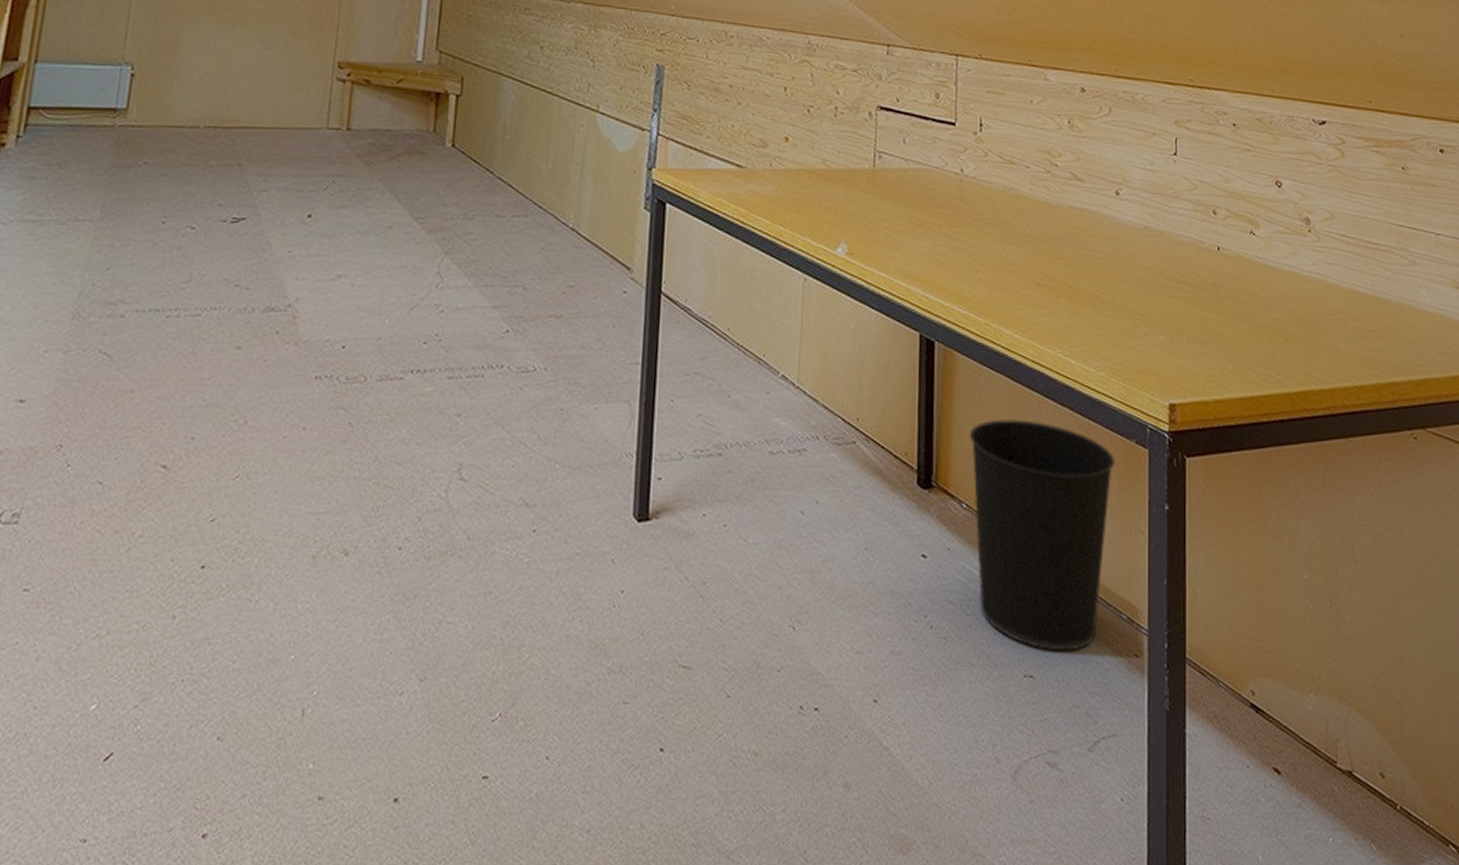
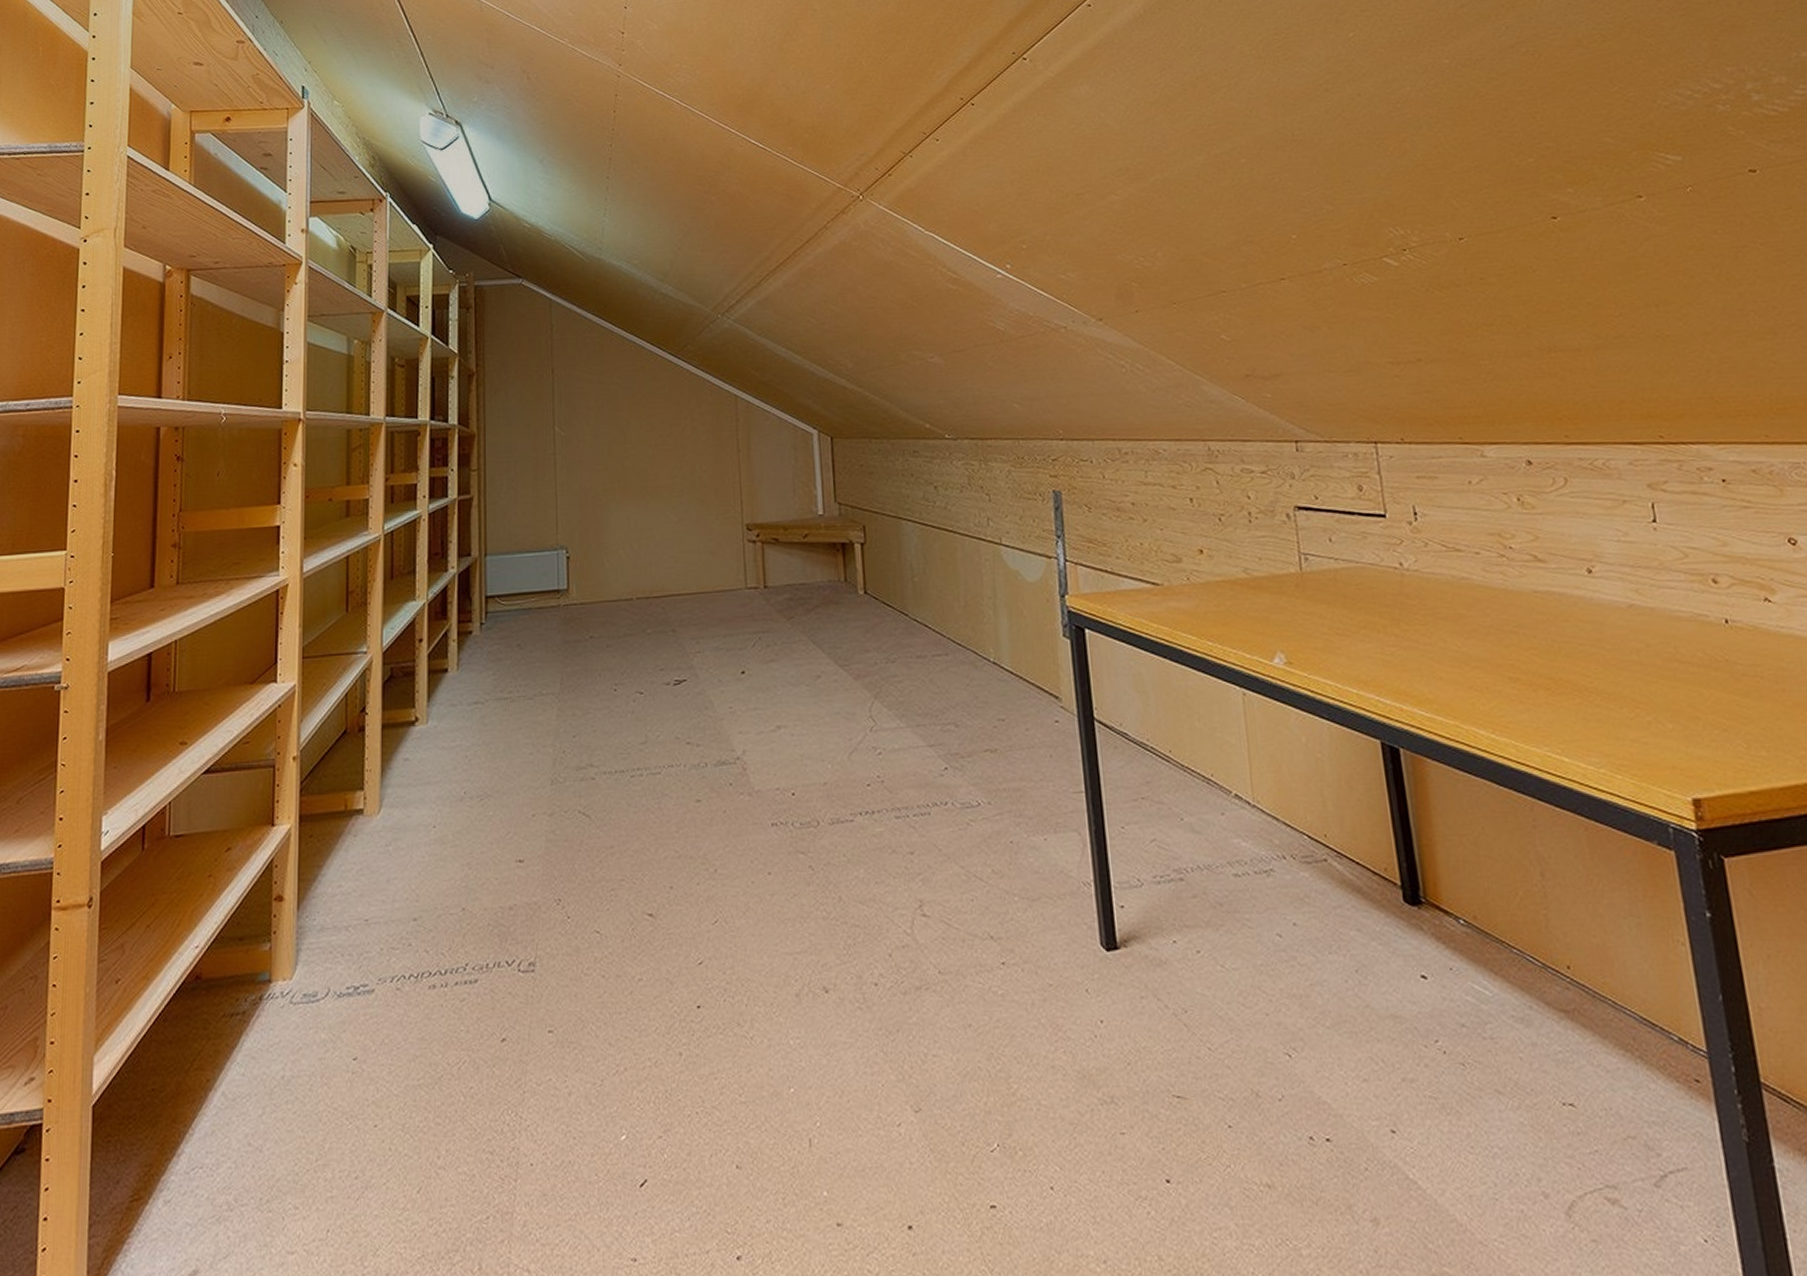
wastebasket: present [969,419,1115,651] -> none [1454,826,1643,1077]

